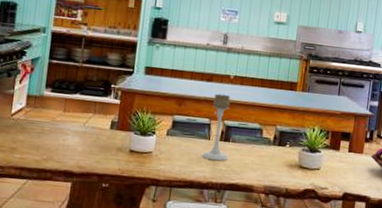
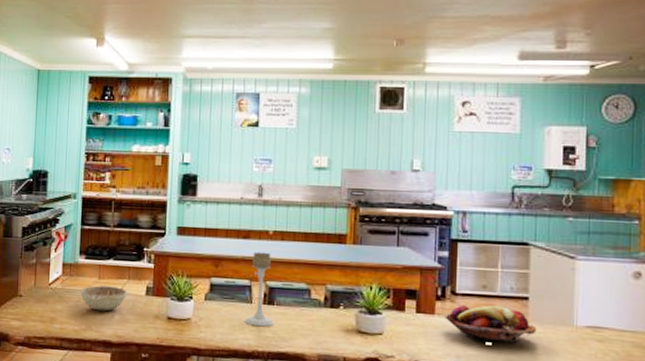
decorative bowl: none [43,118,92,143] -> present [80,285,128,312]

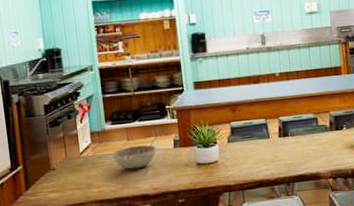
candle holder: present [244,251,274,327] -> none [264,92,290,157]

